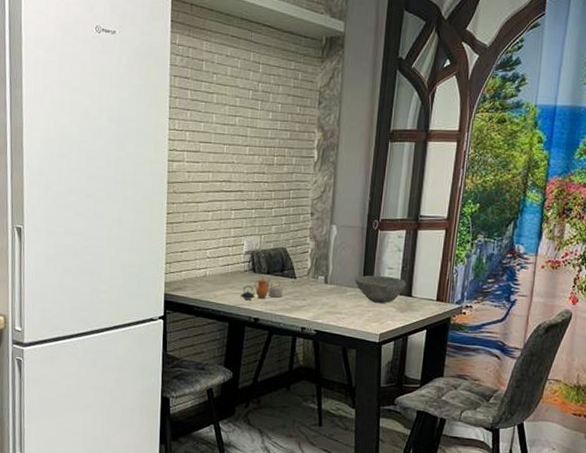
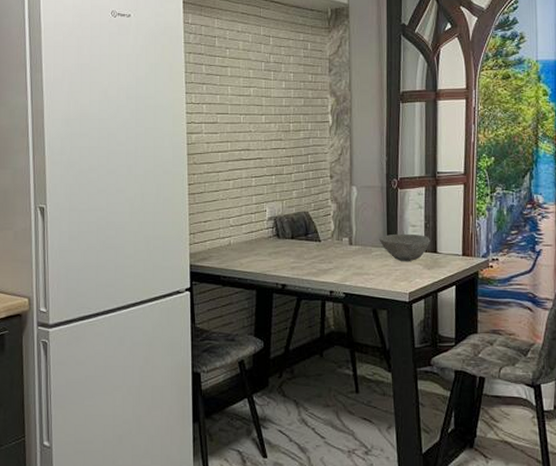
teapot: present [240,276,283,300] -> none [265,242,308,266]

